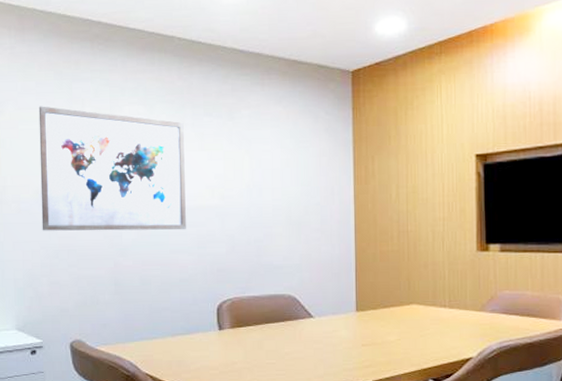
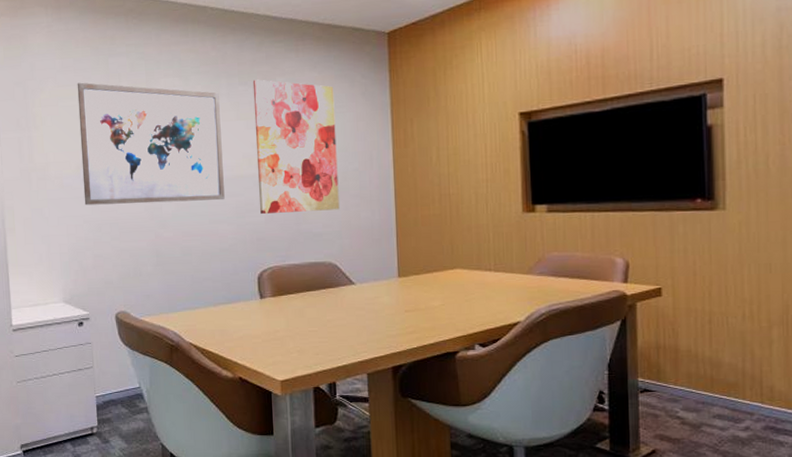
wall art: none [218,111,300,245] -> present [252,79,340,214]

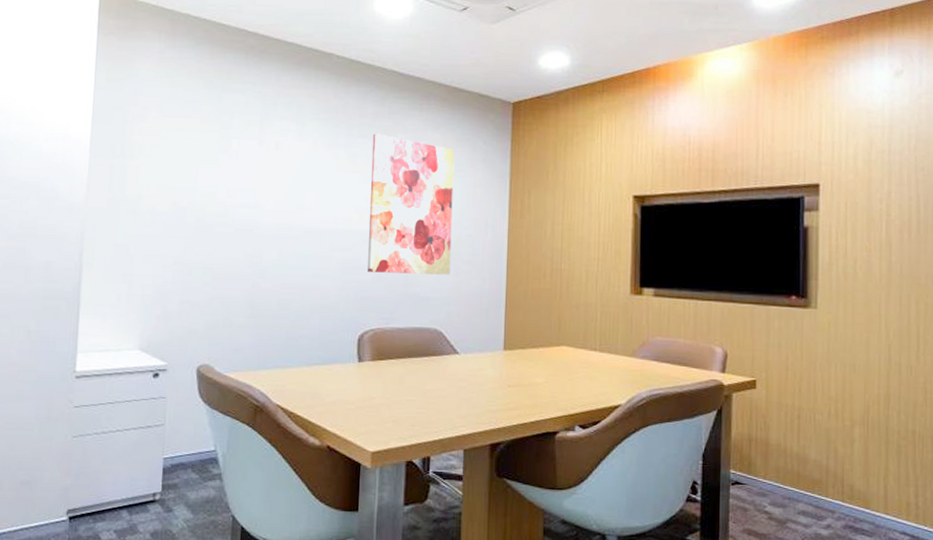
wall art: present [77,82,225,206] -> none [177,114,336,254]

